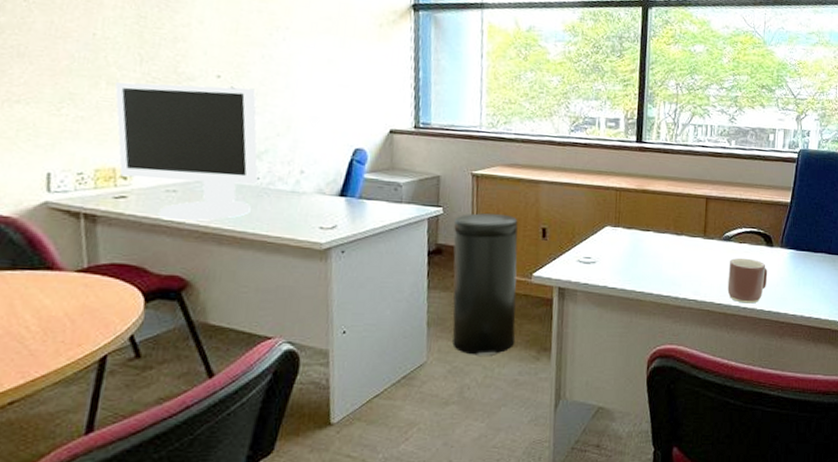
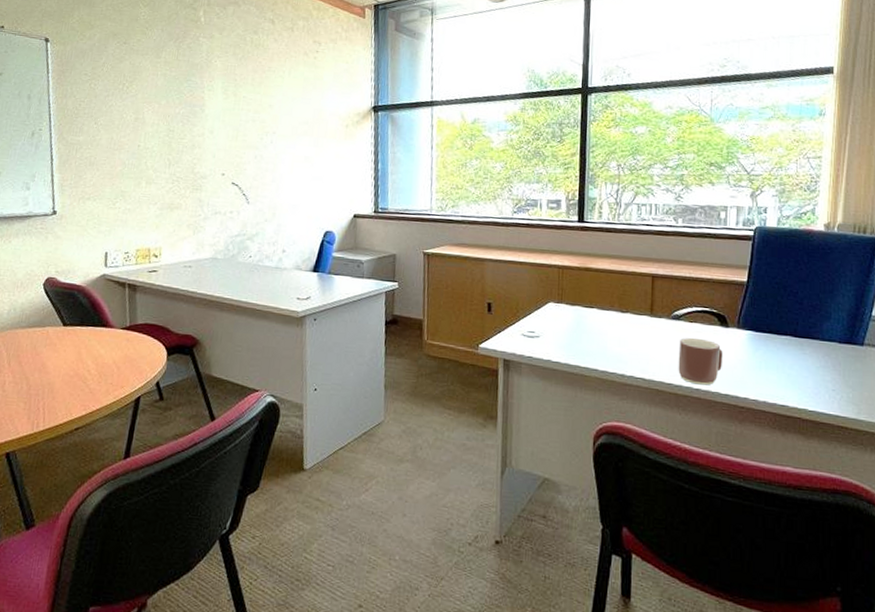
monitor: present [115,82,259,221] -> none [151,181,251,291]
pedal bin: present [452,212,518,357] -> none [407,287,465,420]

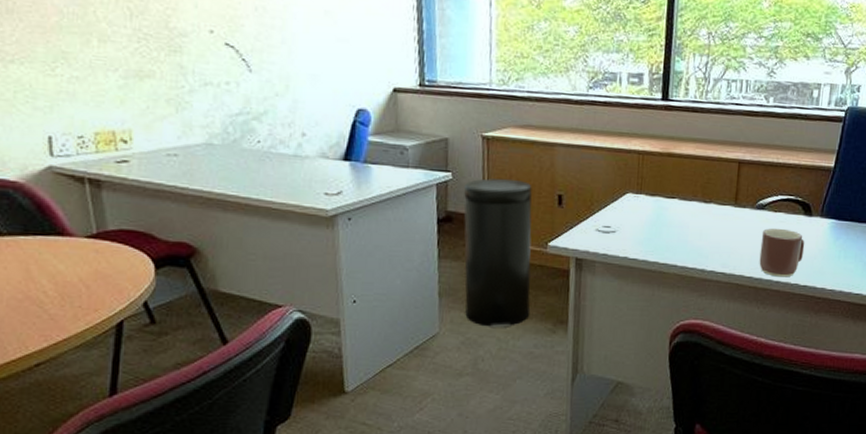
pedal bin: none [407,287,465,420] -> present [463,178,532,329]

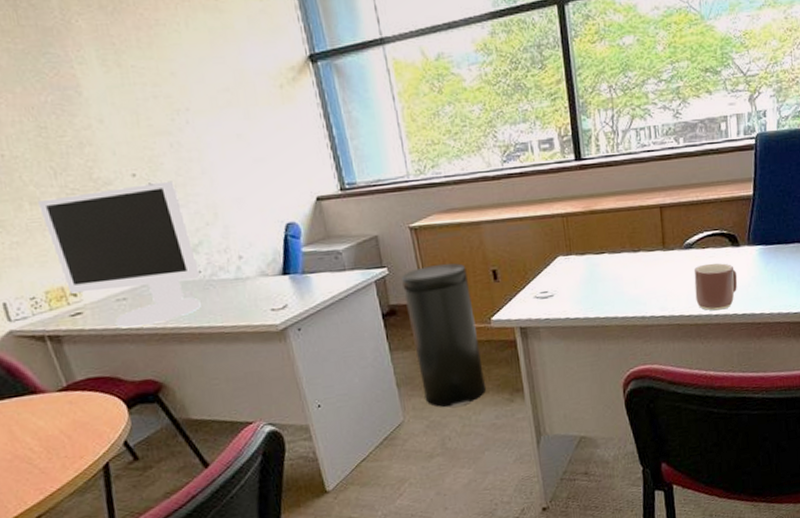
monitor: none [107,39,259,186] -> present [38,181,201,328]

